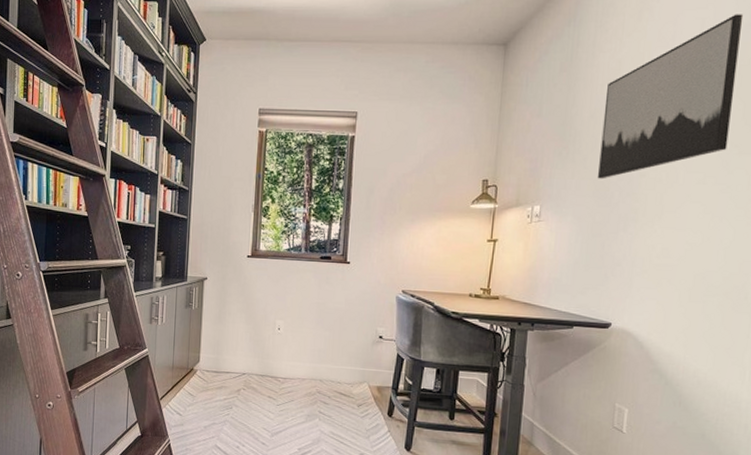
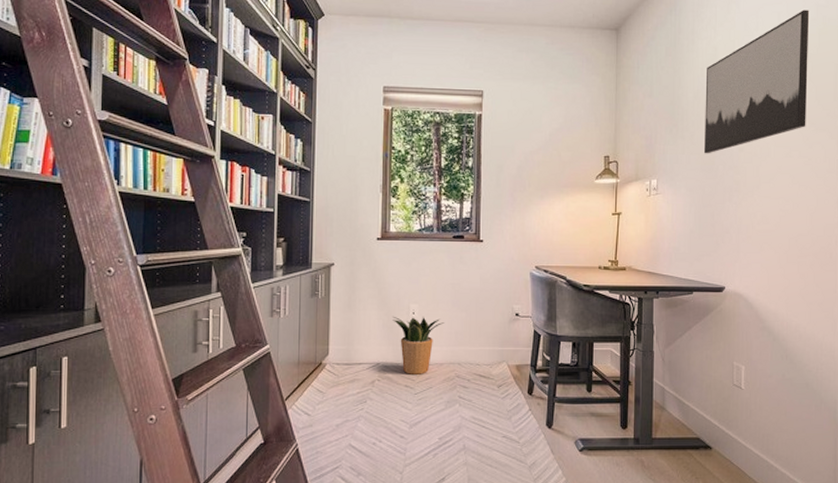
potted plant: none [259,330,309,388] -> present [393,316,445,374]

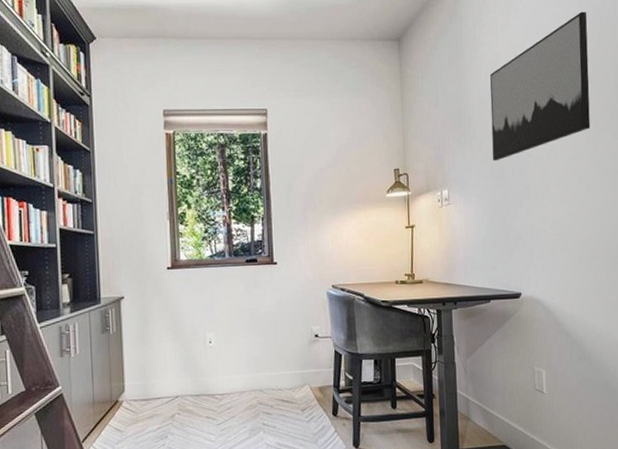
potted plant: present [393,316,445,374] -> none [189,344,243,405]

